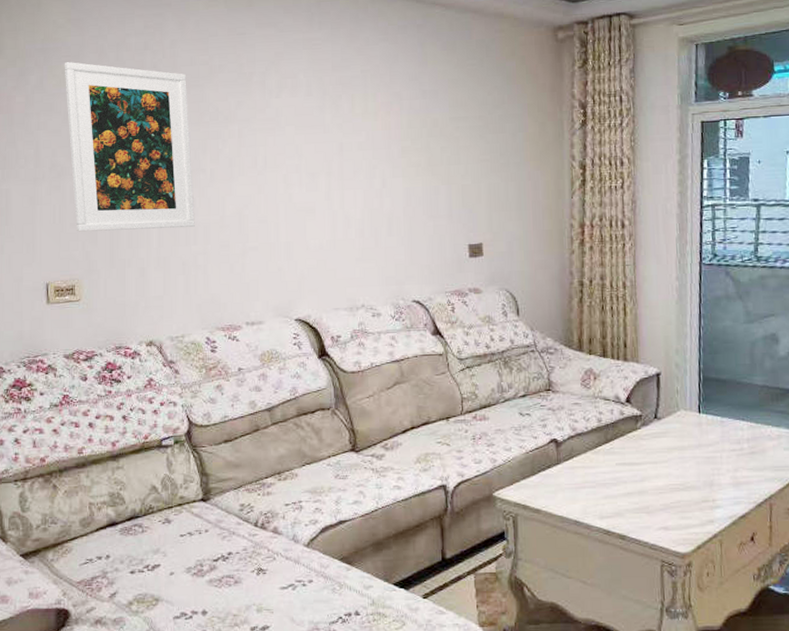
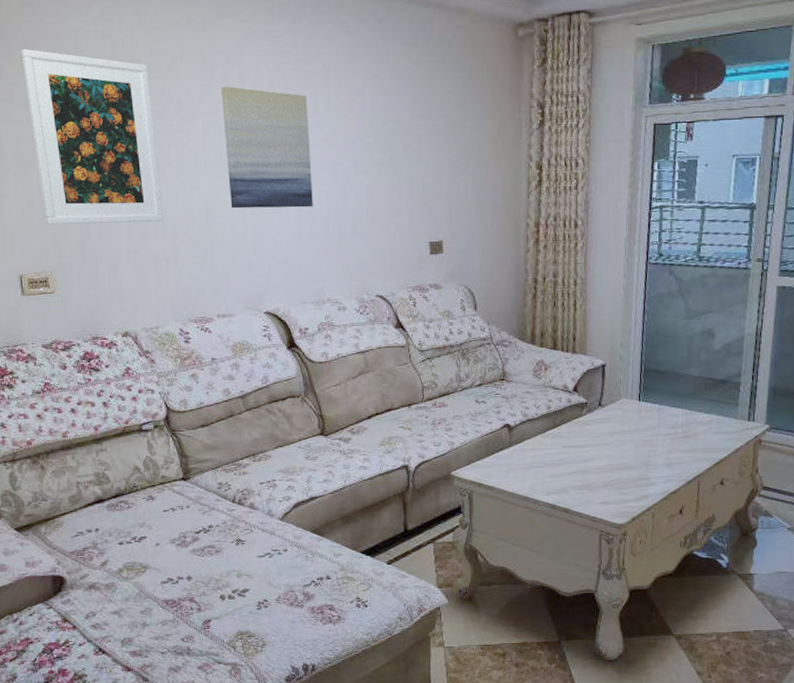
wall art: none [259,93,348,213] -> present [221,86,313,209]

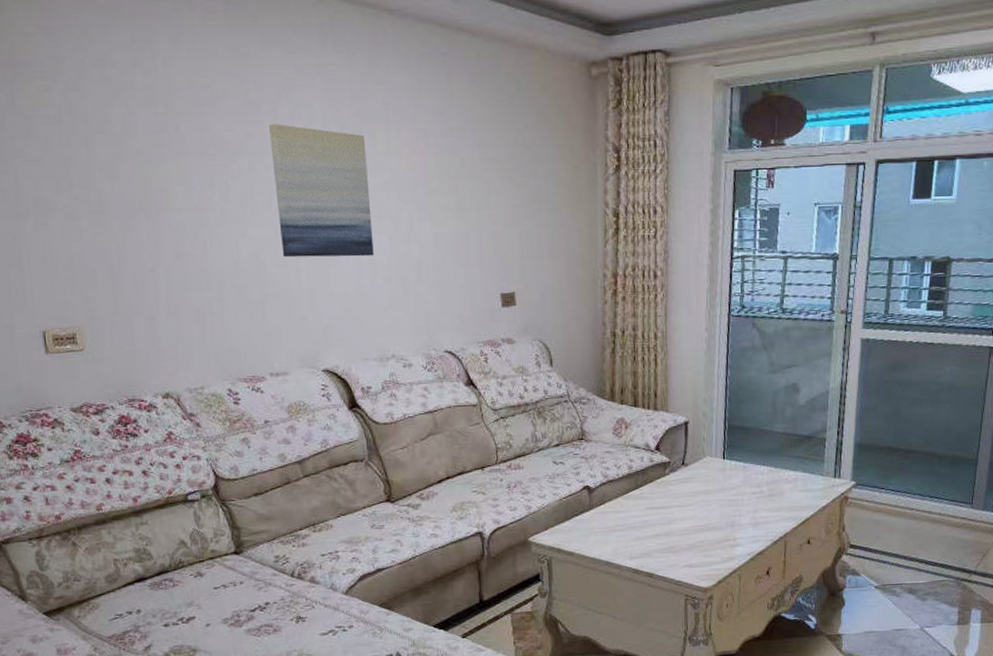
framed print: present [21,49,164,225] -> none [38,79,207,275]

